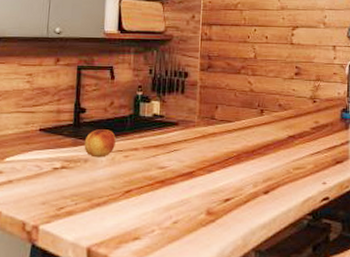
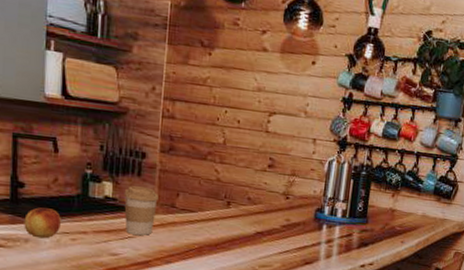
coffee cup: none [169,103,200,147] -> present [124,186,159,235]

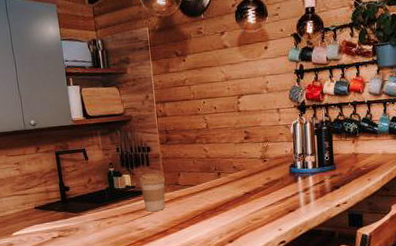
fruit: present [24,207,61,239] -> none [73,202,99,226]

